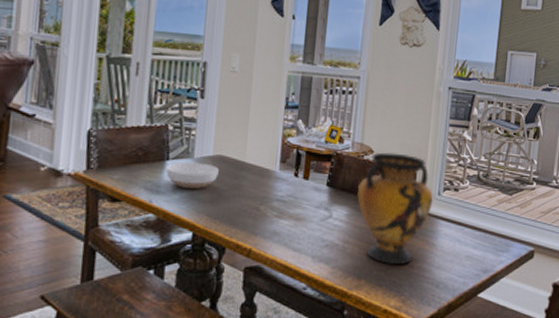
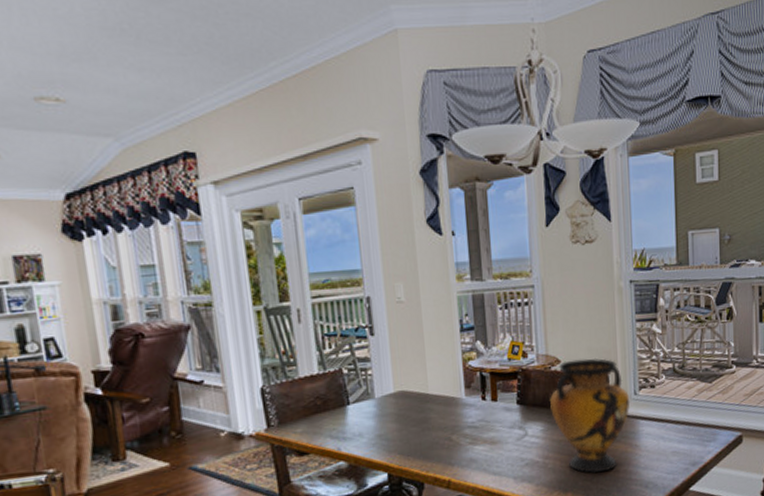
bowl: present [166,162,219,189] -> none [348,401,403,431]

